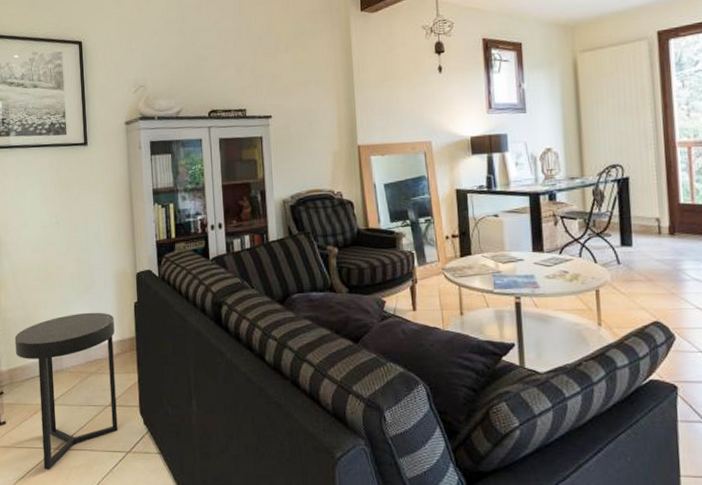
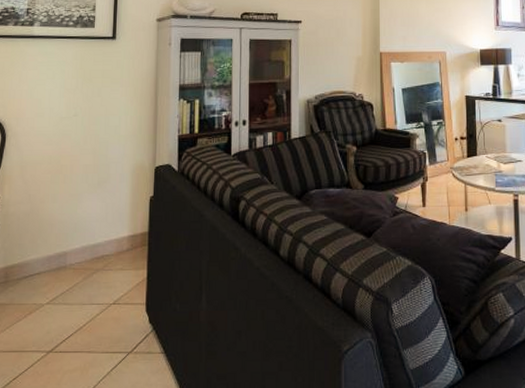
side table: present [15,312,118,470] -> none [15,206,127,375]

